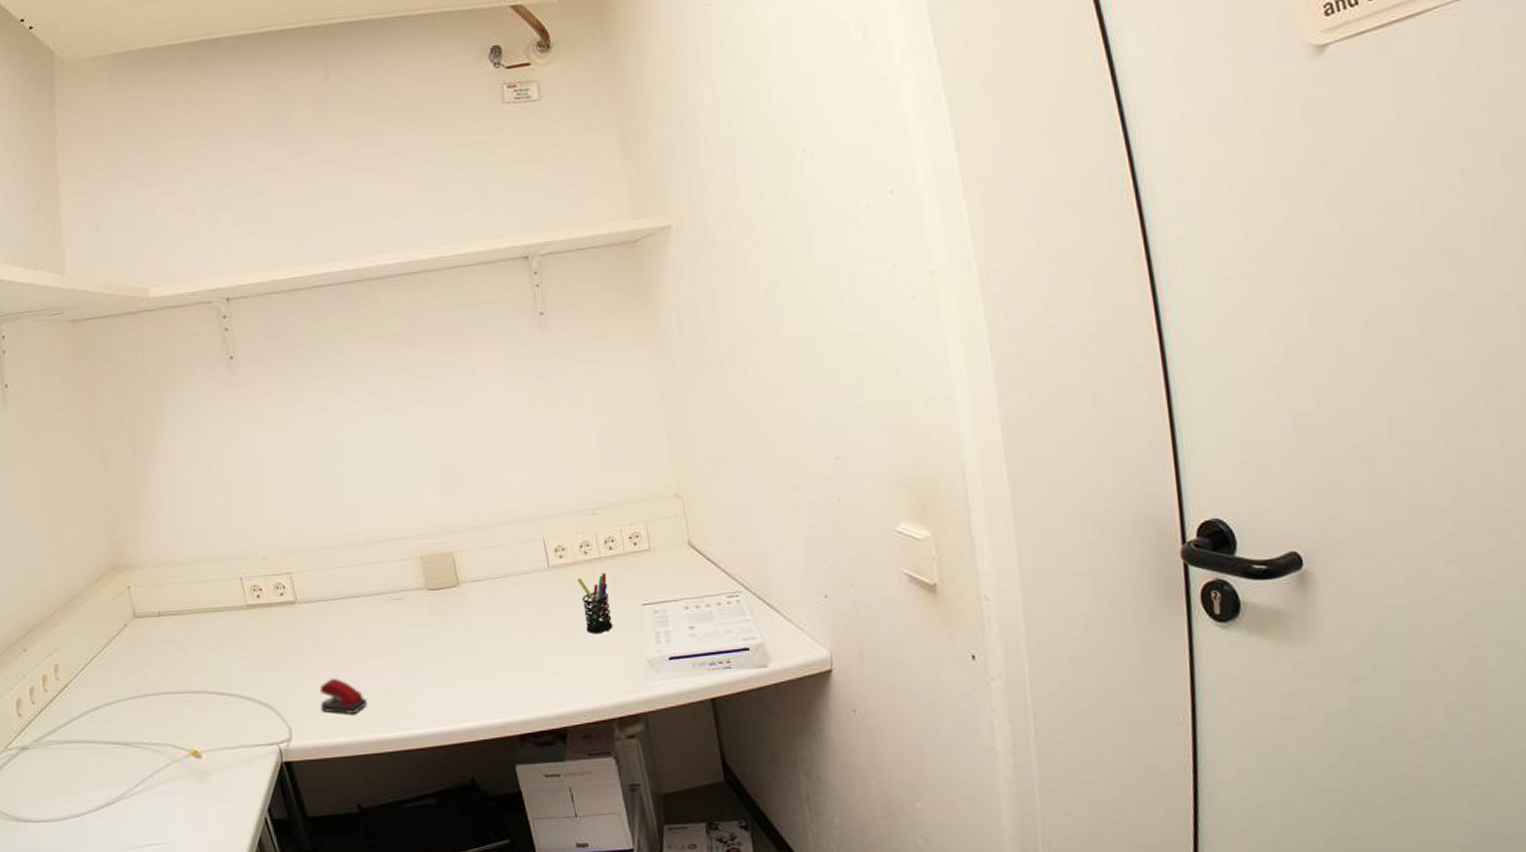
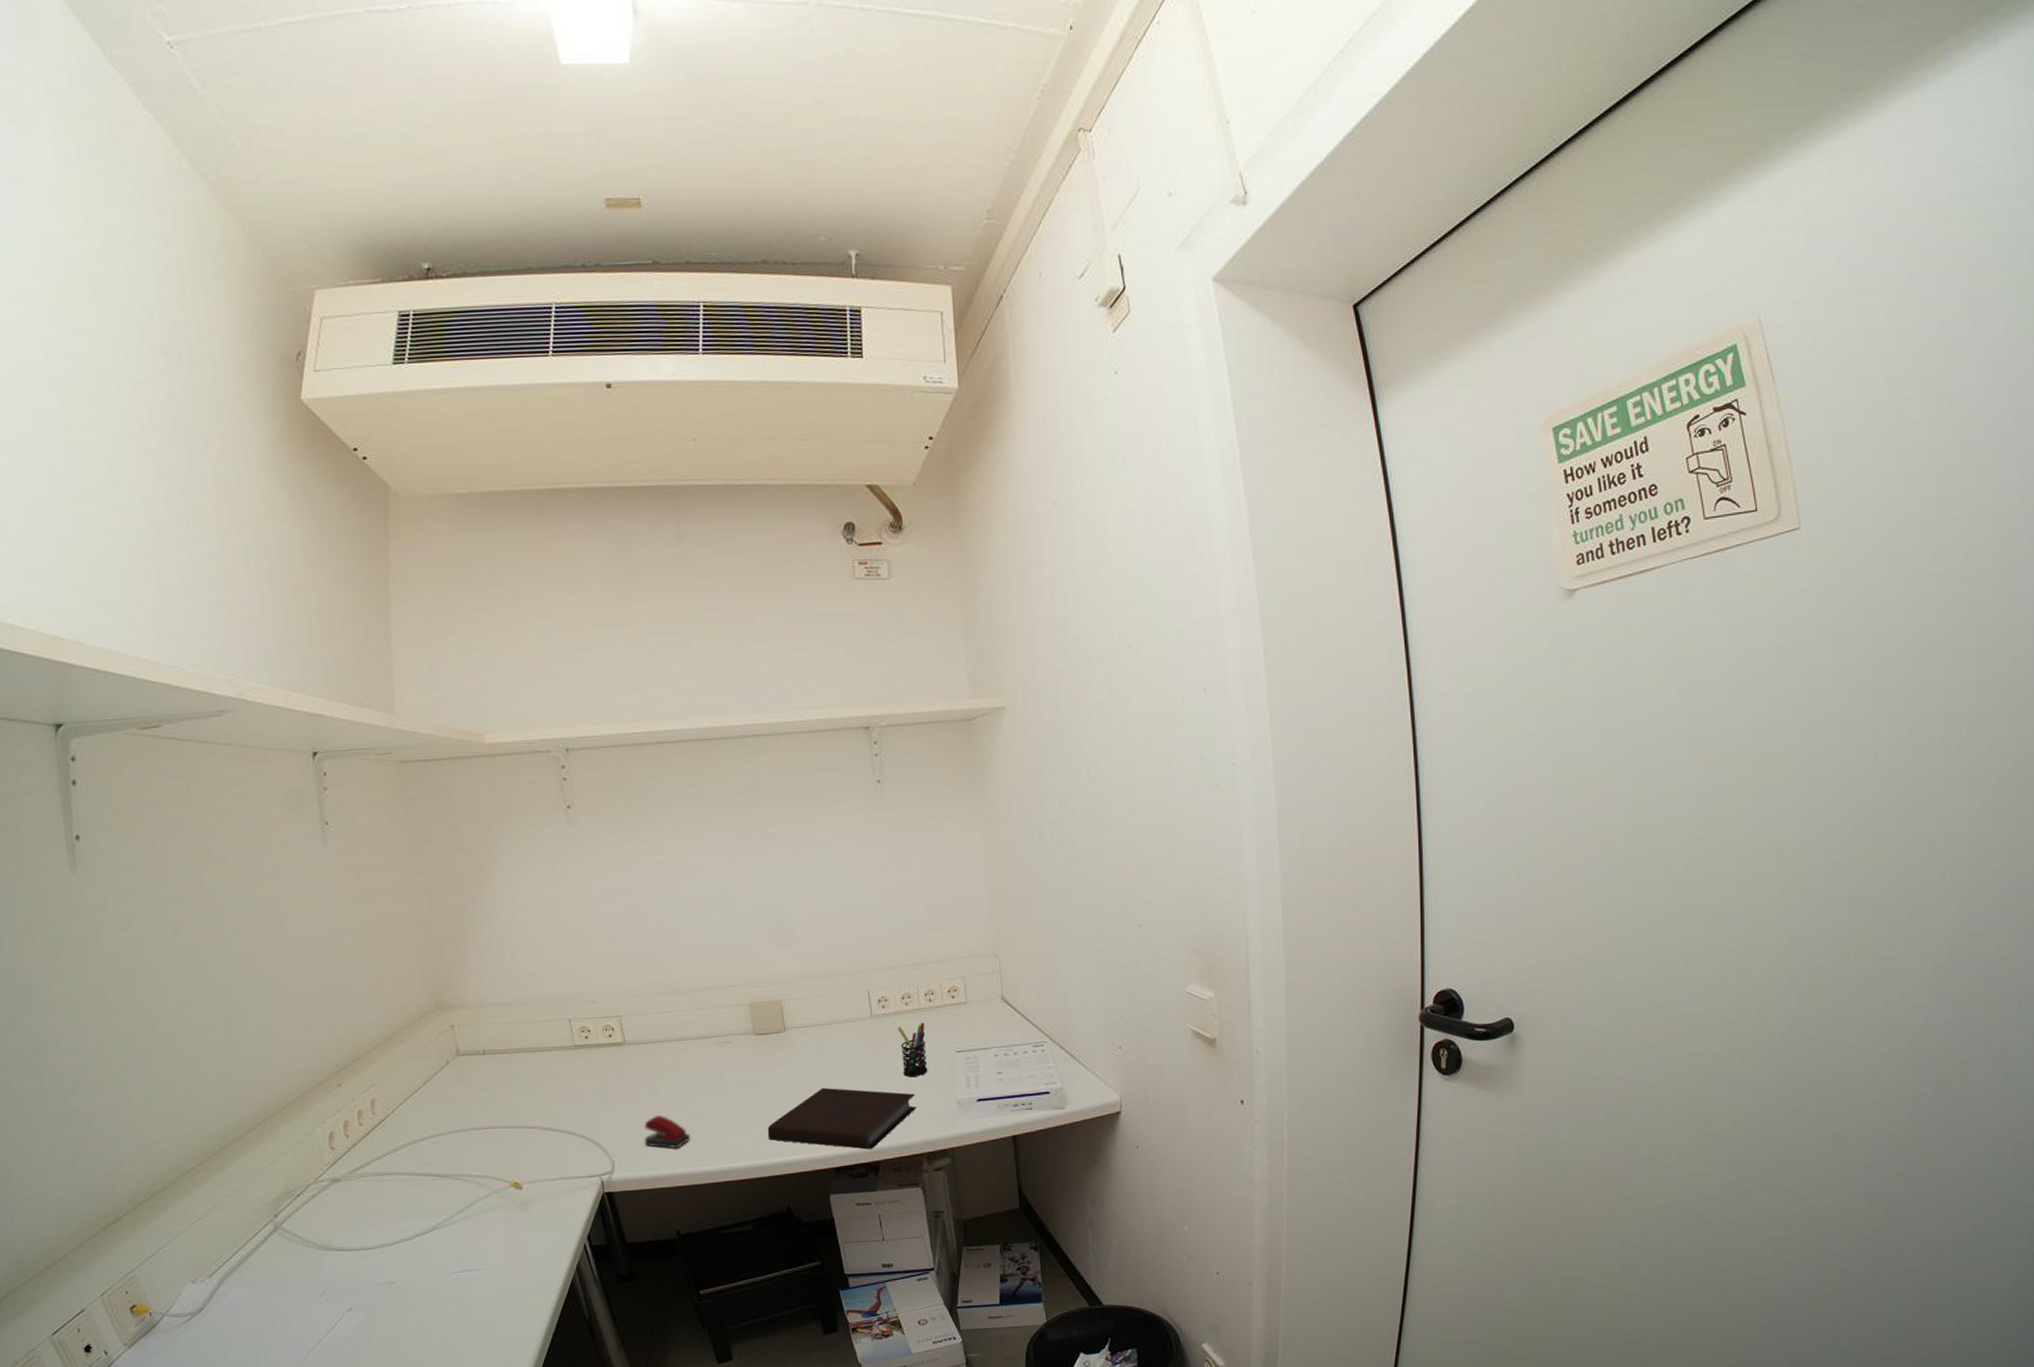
notebook: none [445,646,603,715] -> present [767,1087,917,1150]

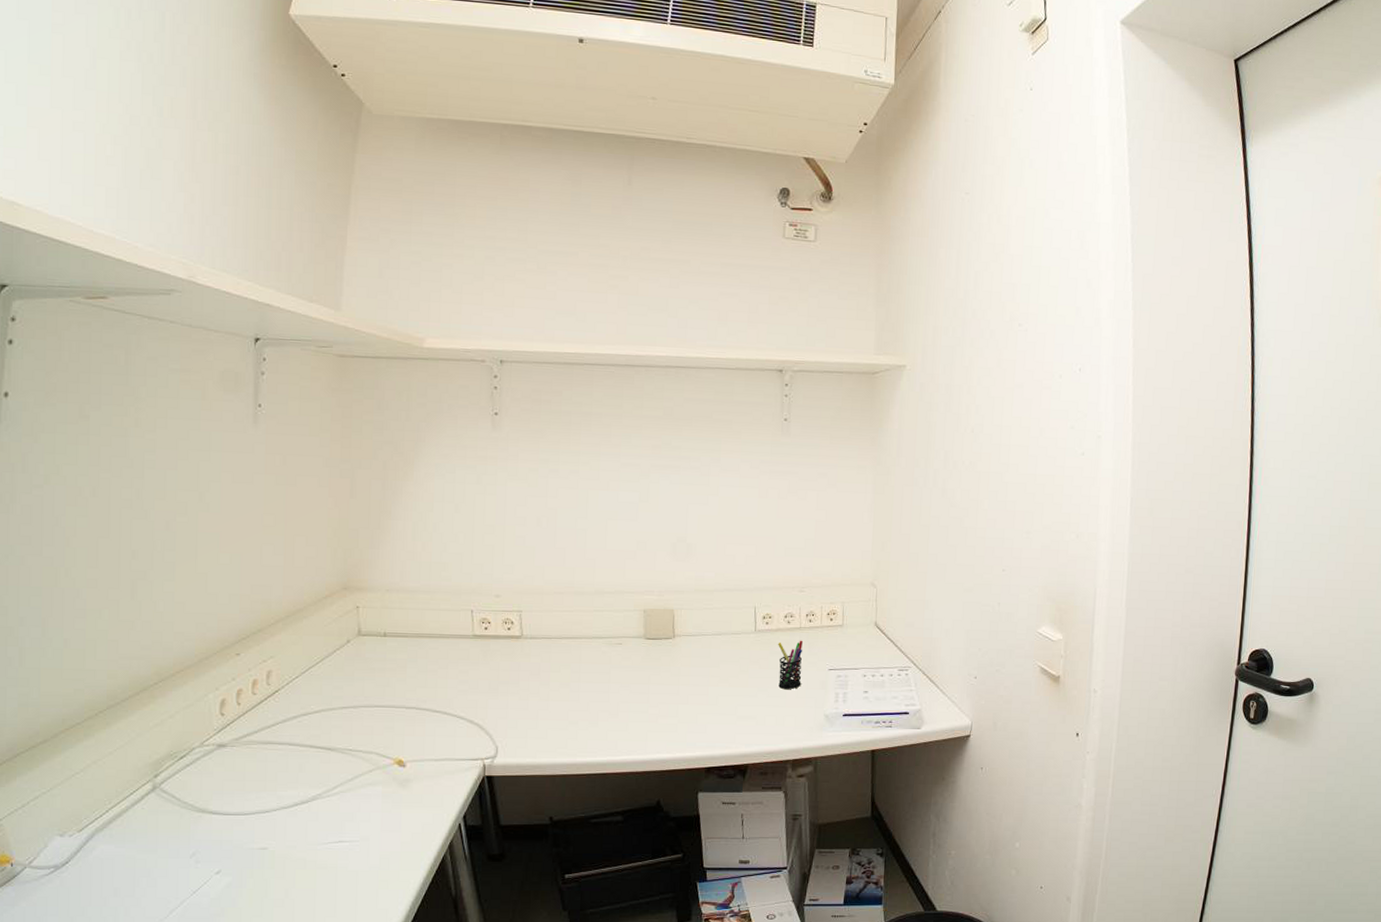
stapler: present [644,1114,691,1149] -> none [529,706,574,740]
notebook: present [767,1087,917,1150] -> none [646,692,788,753]

